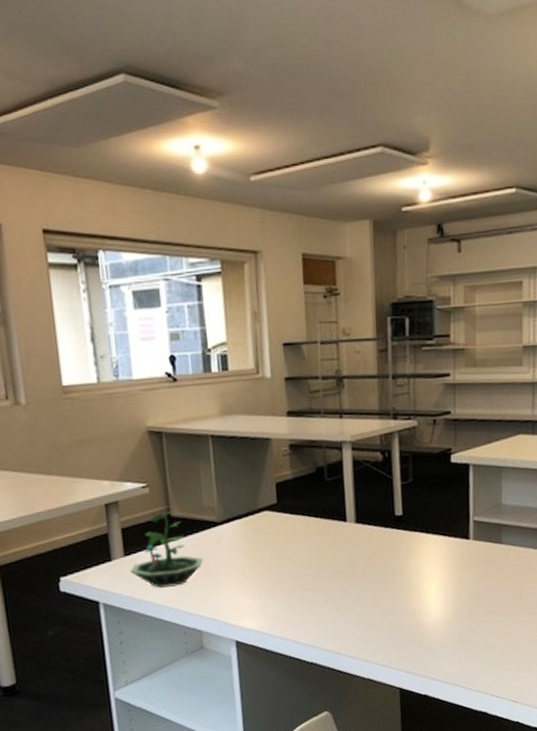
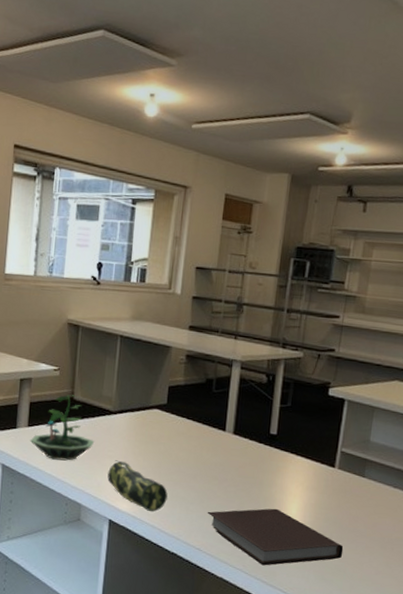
pencil case: none [225,574,296,624] -> present [107,460,168,512]
notebook: none [341,594,492,657] -> present [207,508,344,566]

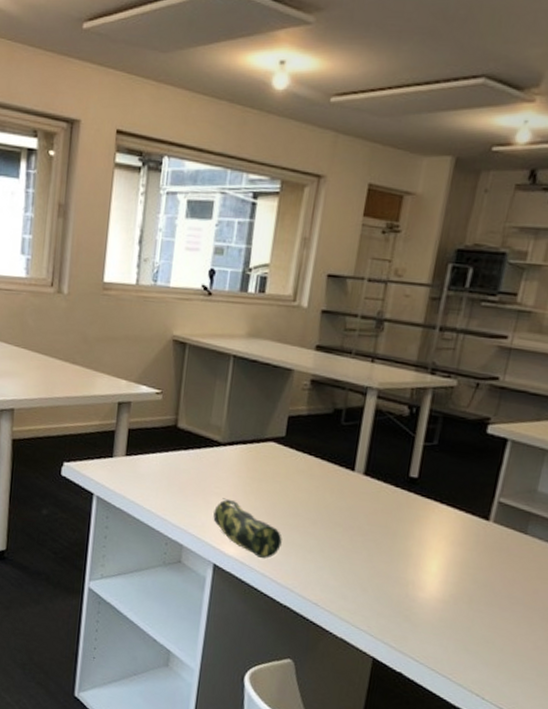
terrarium: present [29,394,95,461] -> none [127,422,200,496]
notebook: present [207,508,344,566] -> none [327,562,494,629]

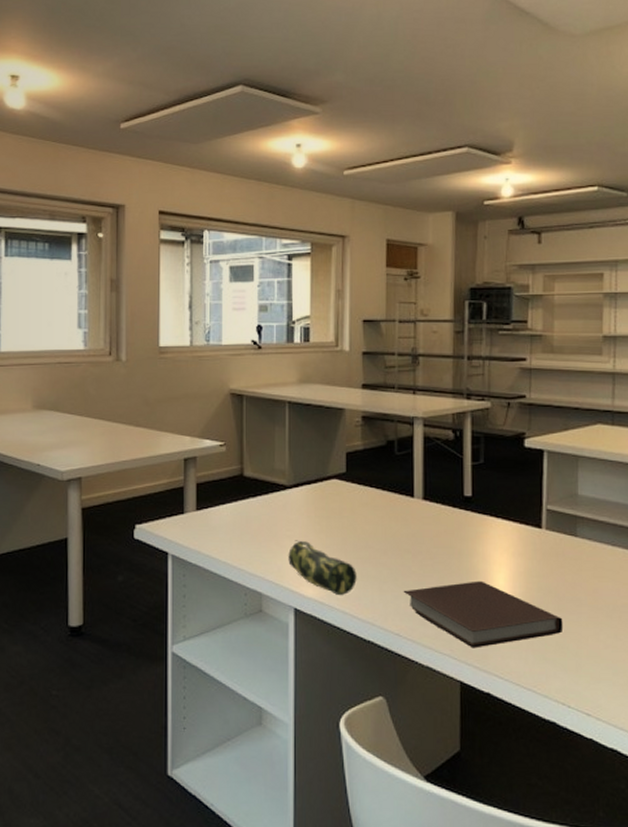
notebook: none [327,562,494,629] -> present [403,580,563,649]

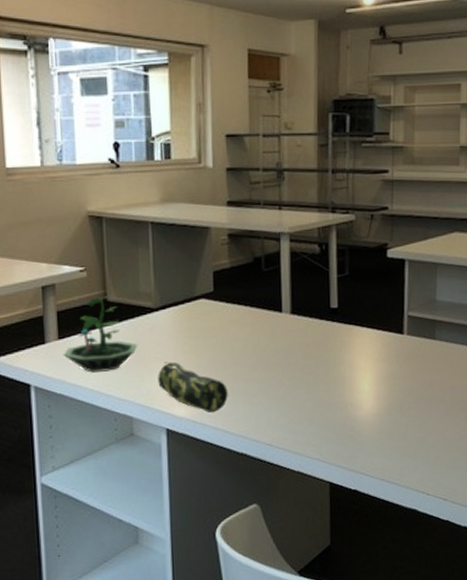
terrarium: none [199,471,271,545] -> present [62,296,138,373]
notebook: present [403,580,563,649] -> none [273,387,423,451]

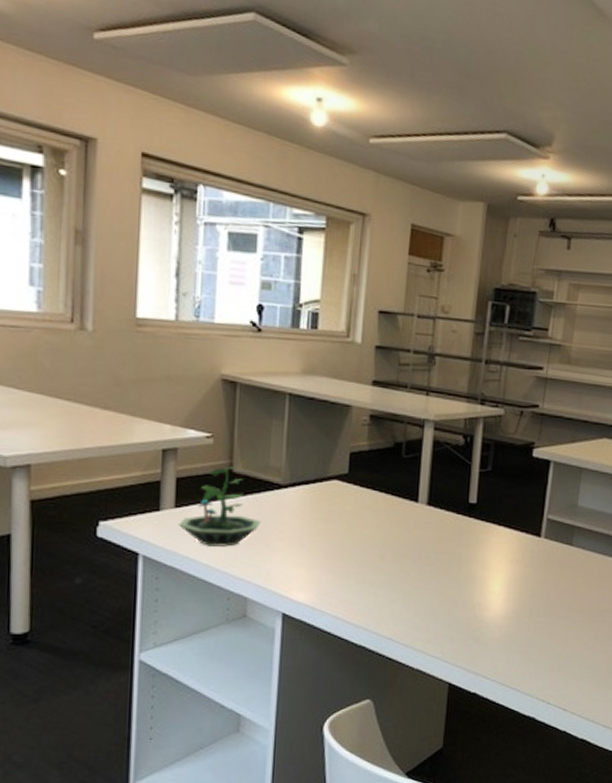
pencil case: present [158,362,228,413] -> none [279,543,352,601]

